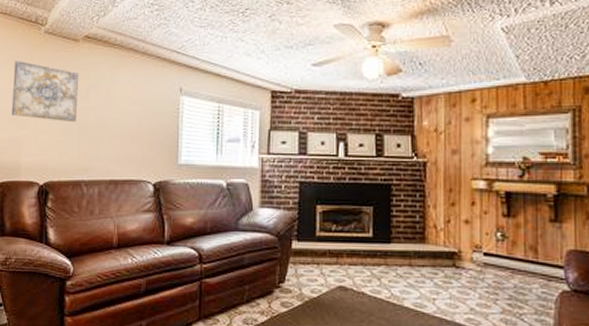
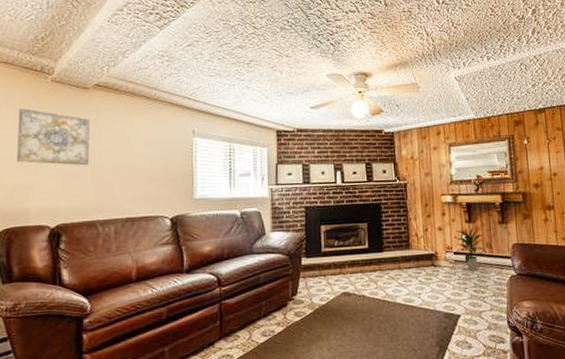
indoor plant: none [487,223,530,278] -> present [455,227,487,270]

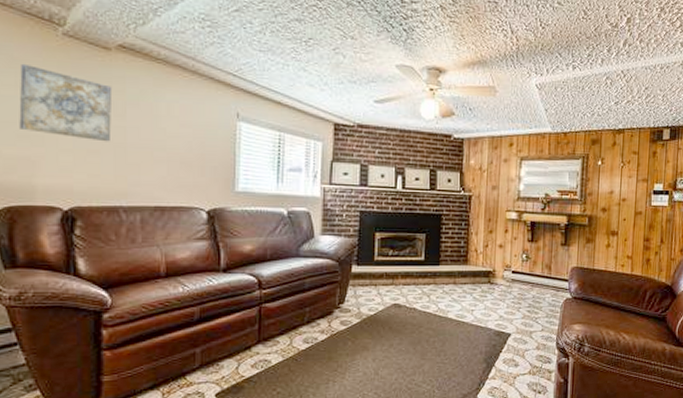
indoor plant: present [455,227,487,270] -> none [515,247,545,290]

